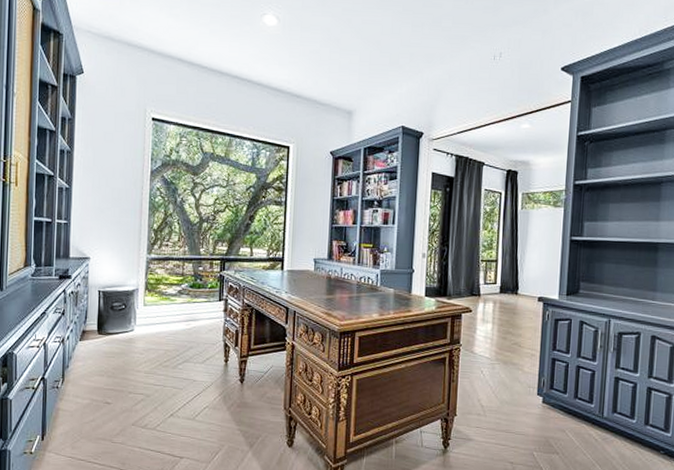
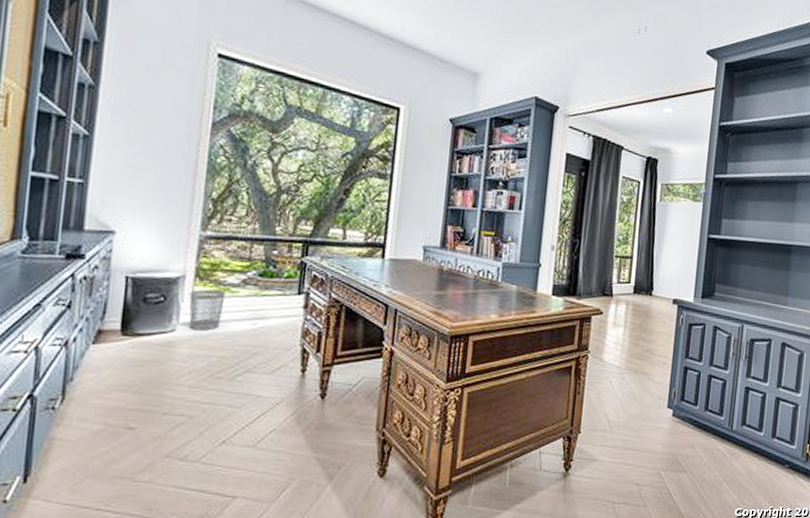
wastebasket: none [142,298,167,330] -> present [189,289,226,331]

